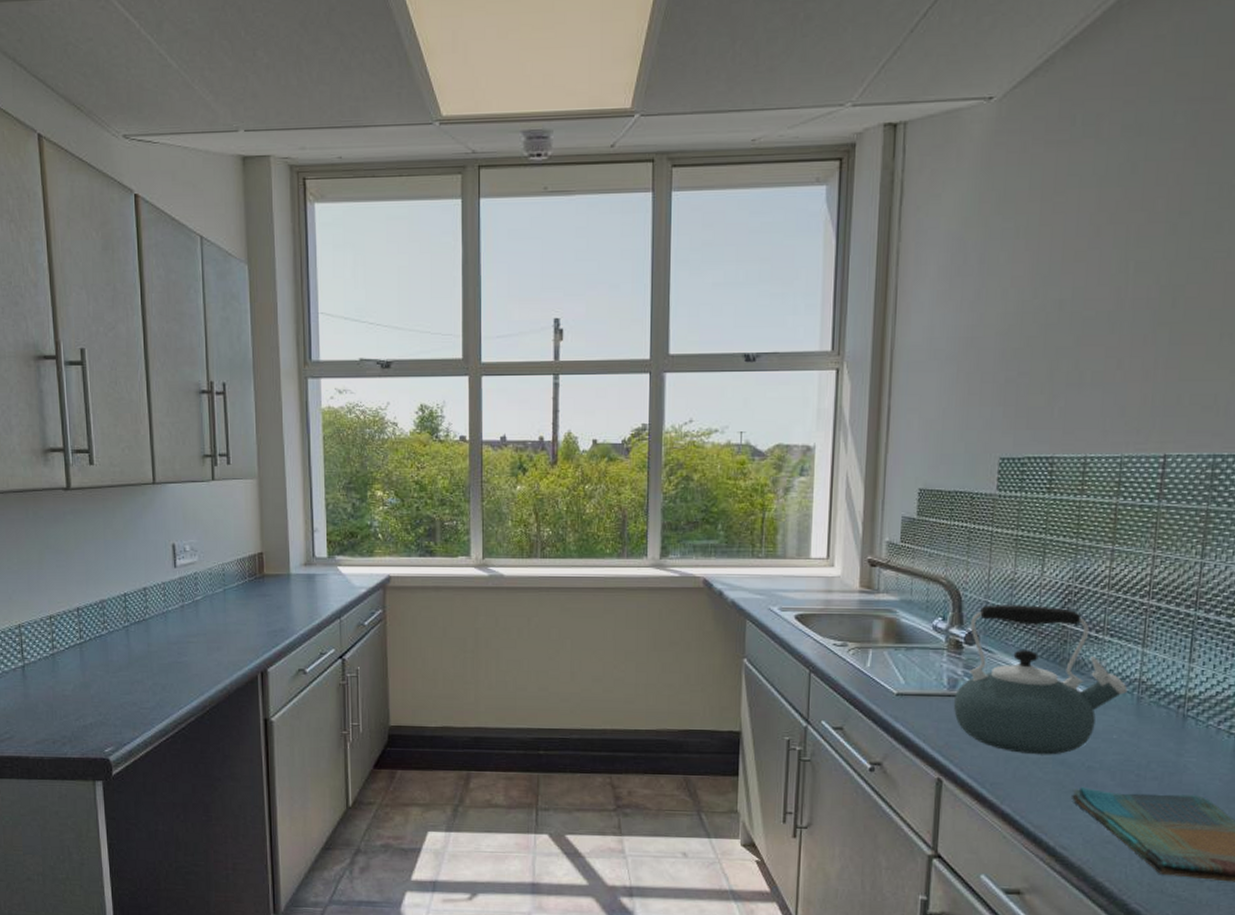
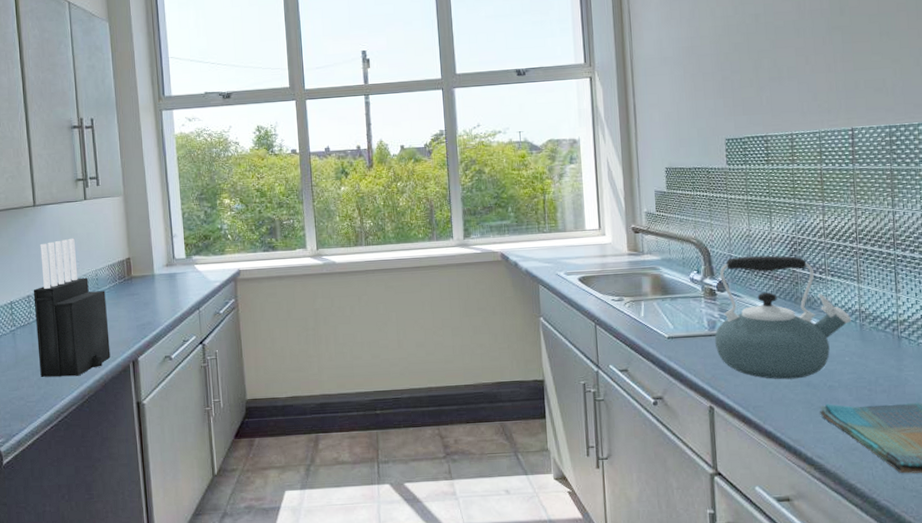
knife block: none [150,524,236,684] -> present [33,238,111,378]

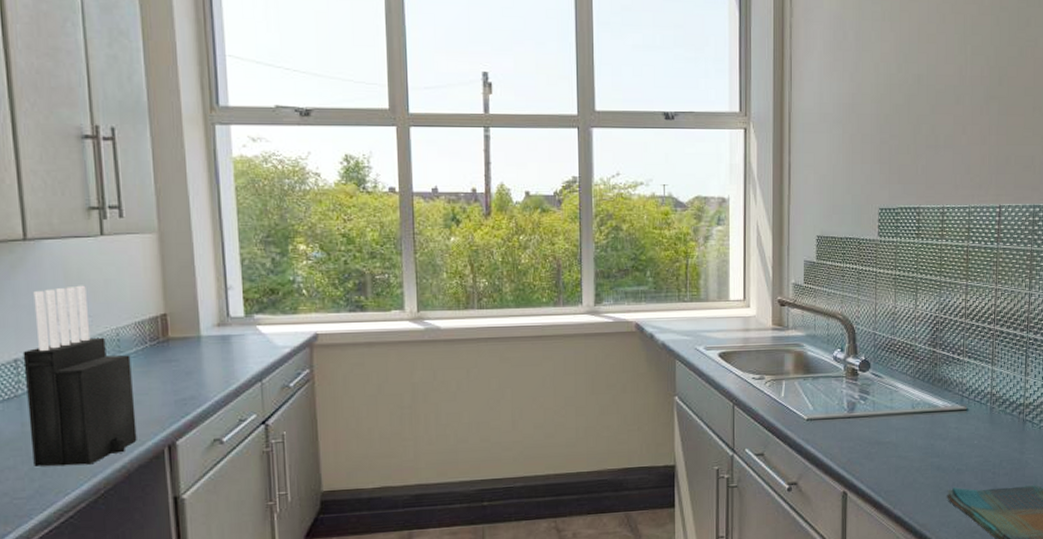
kettle: present [714,255,851,380] -> none [852,334,983,463]

